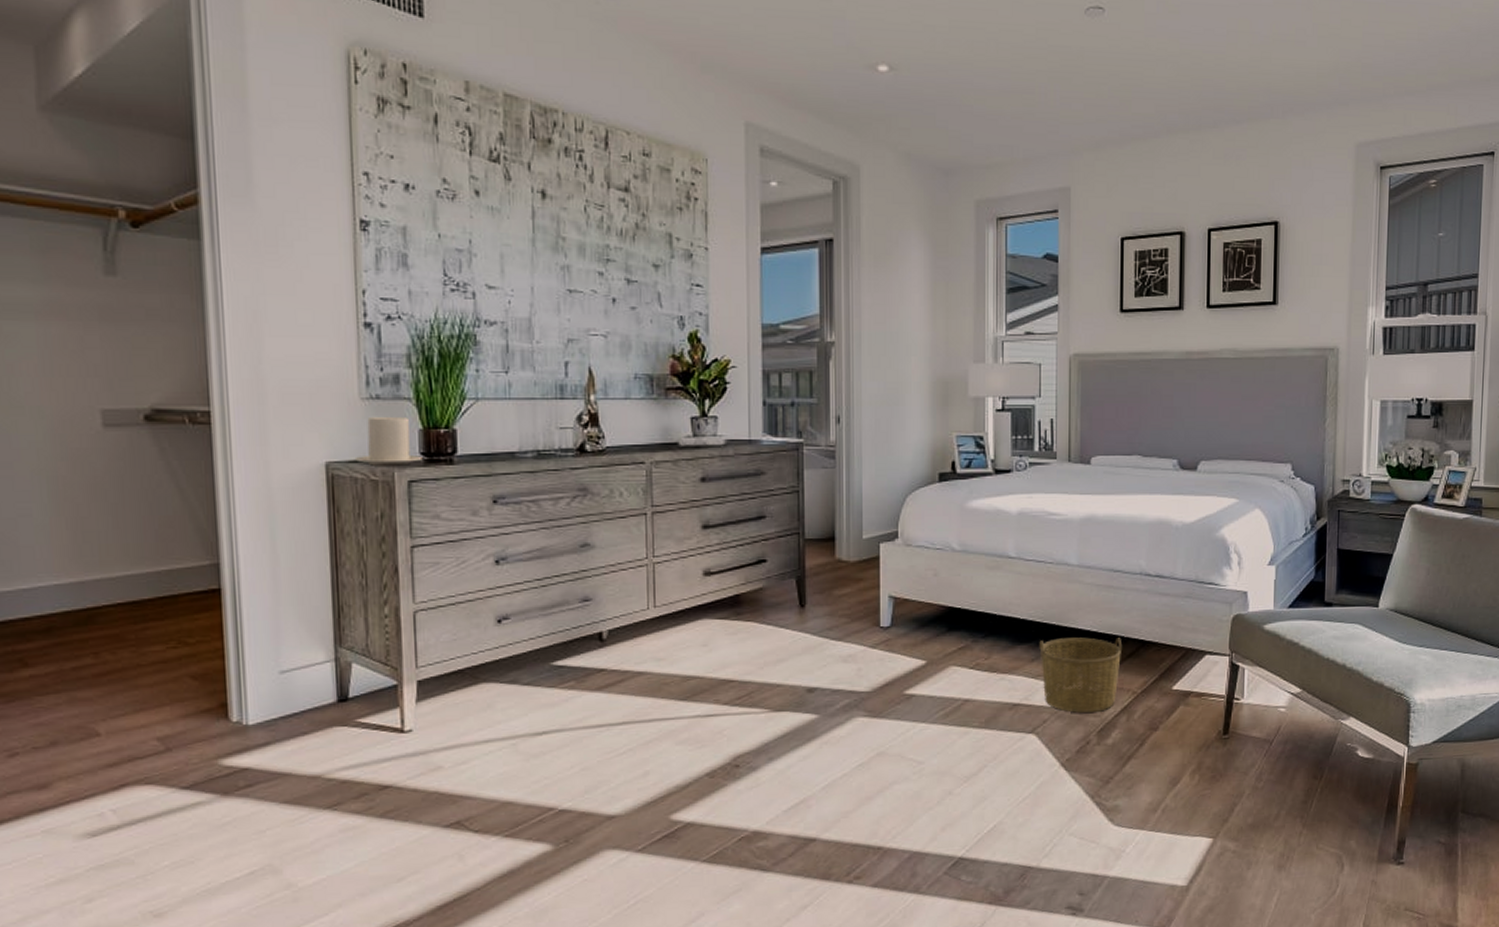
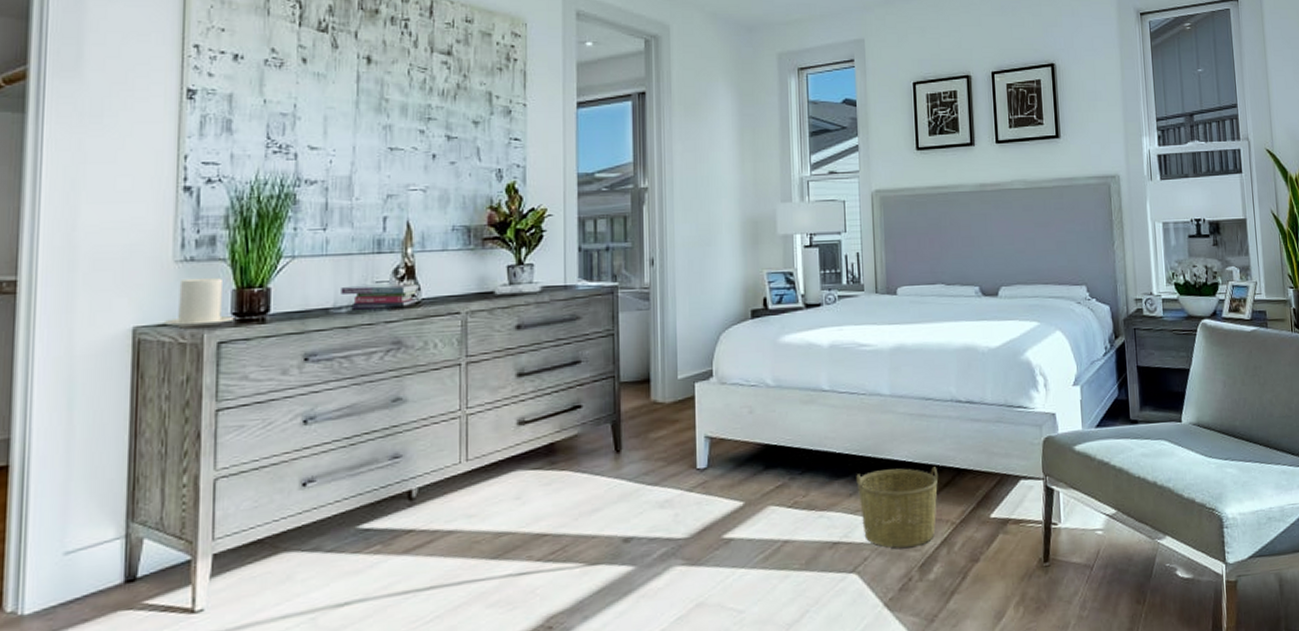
books: none [525,430,601,457] -> present [341,283,417,311]

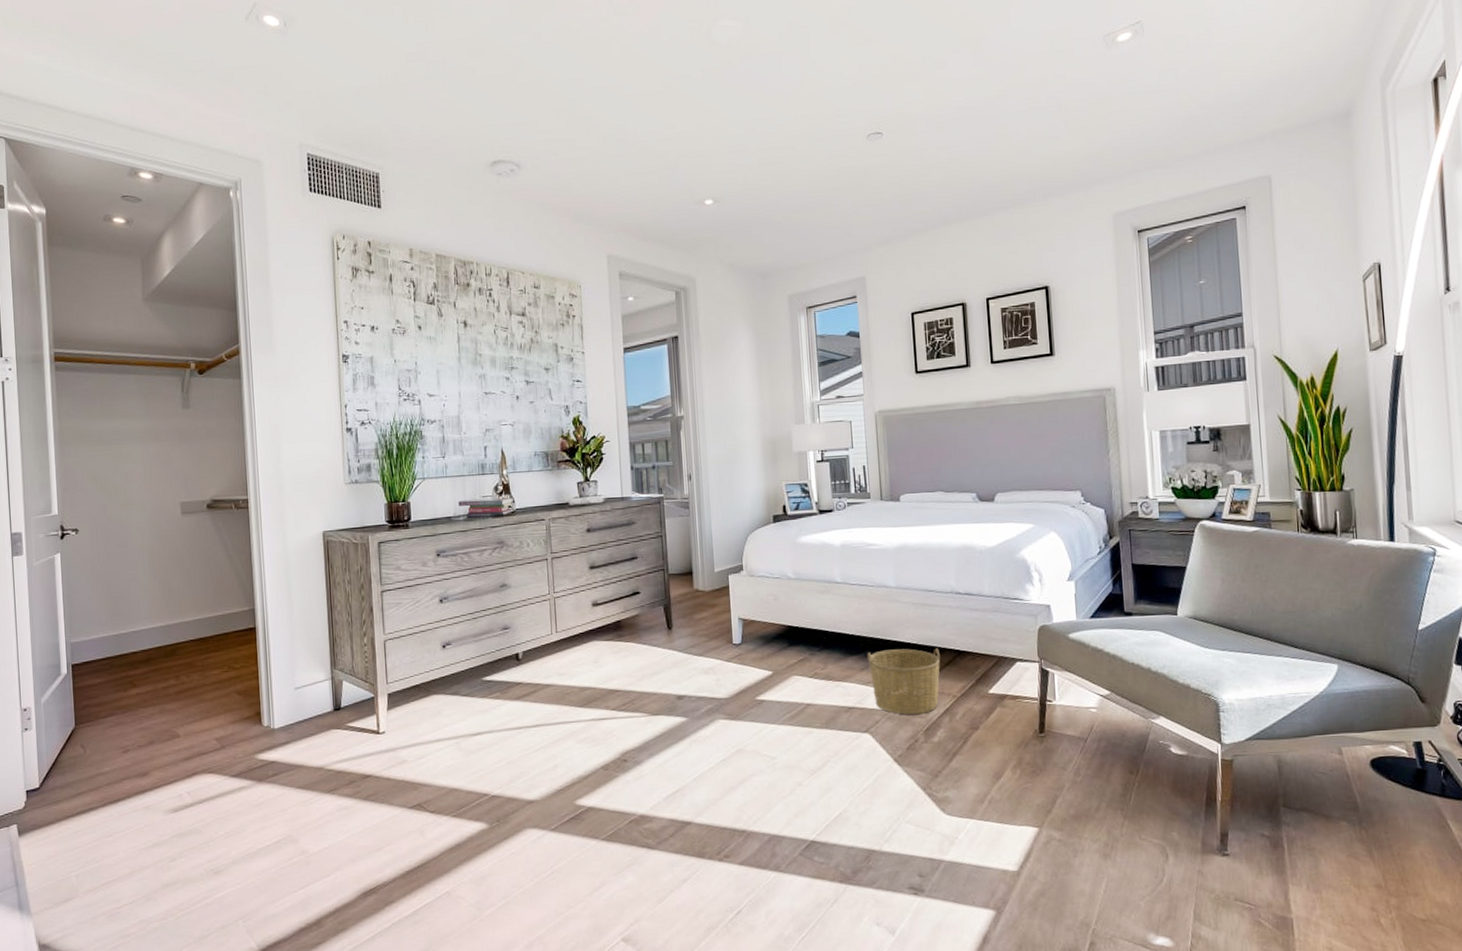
candle: present [163,277,234,329] -> none [342,495,388,533]

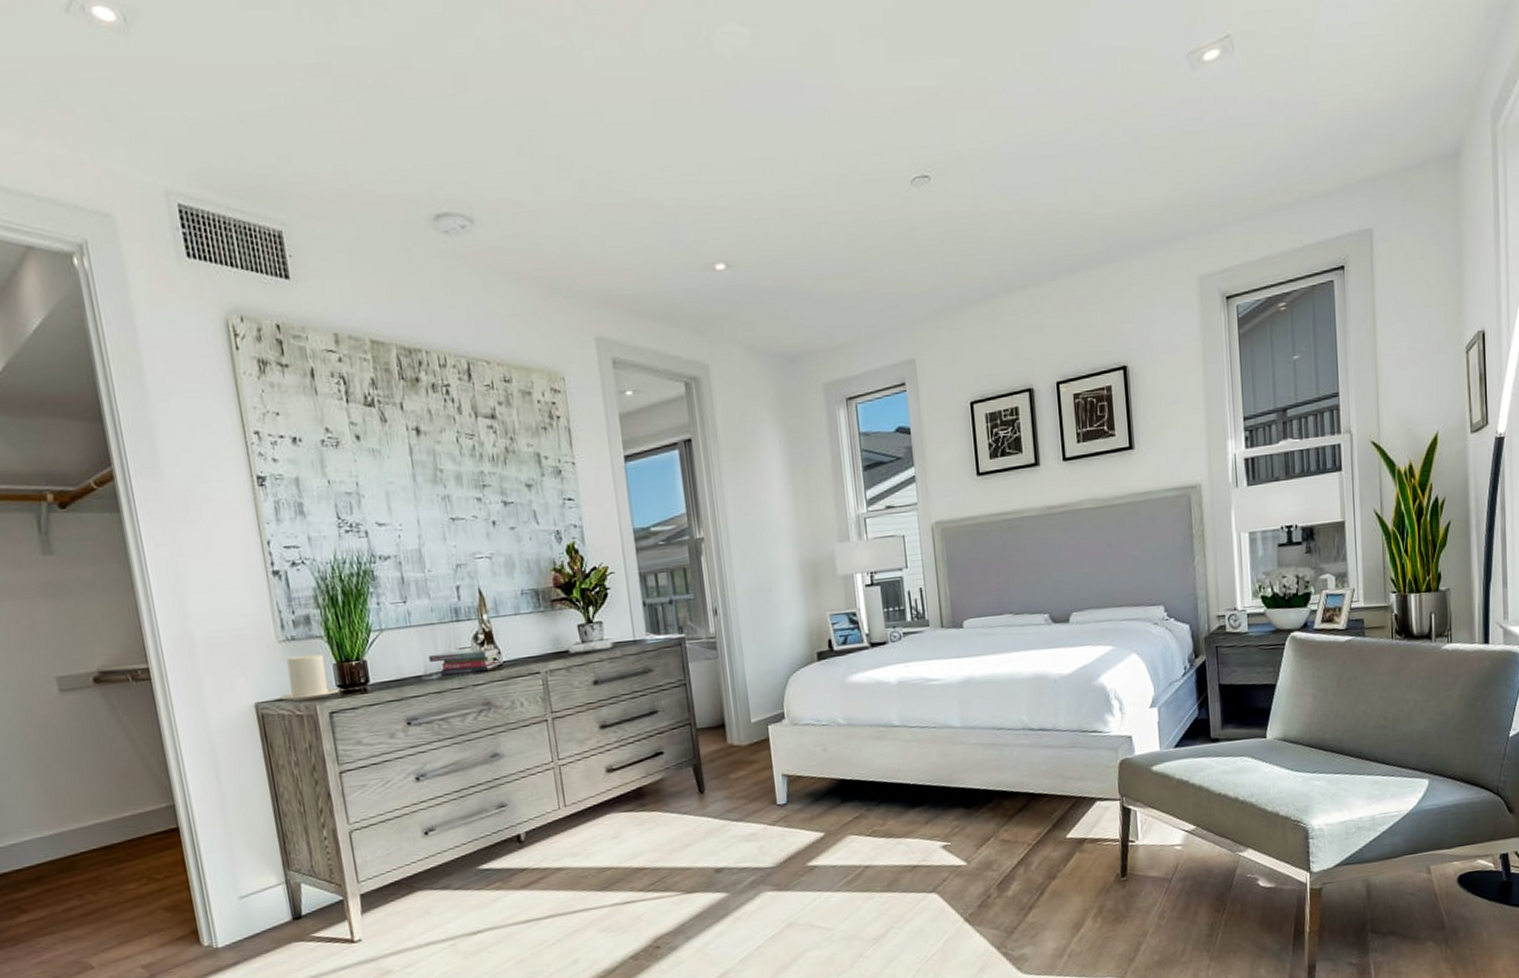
candle: none [342,495,388,533] -> present [279,654,340,703]
basket: present [867,648,941,715] -> none [931,793,1014,870]

